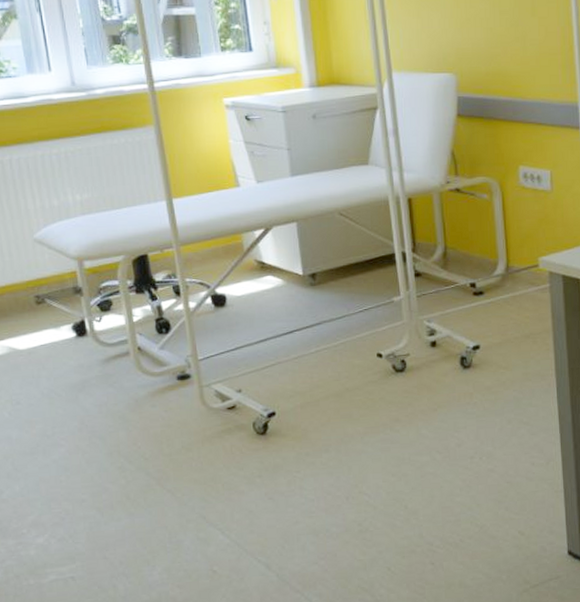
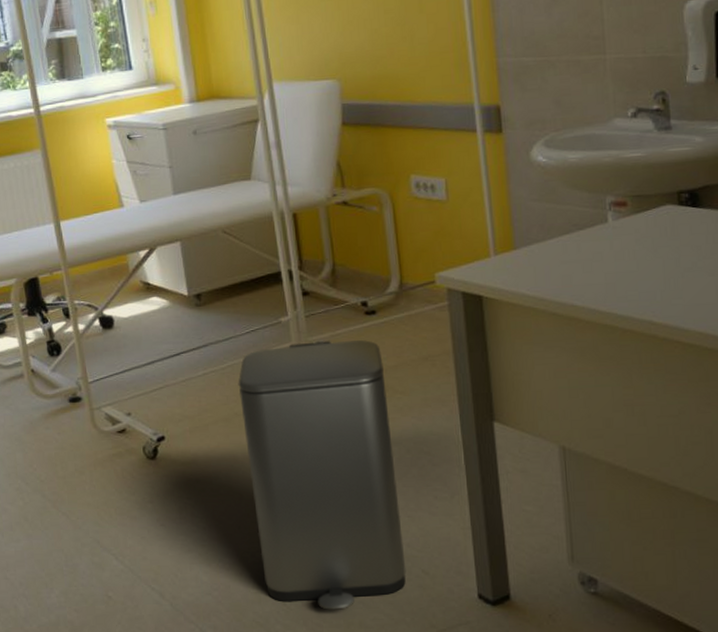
pedal bin: none [350,319,504,573] -> present [238,340,407,610]

